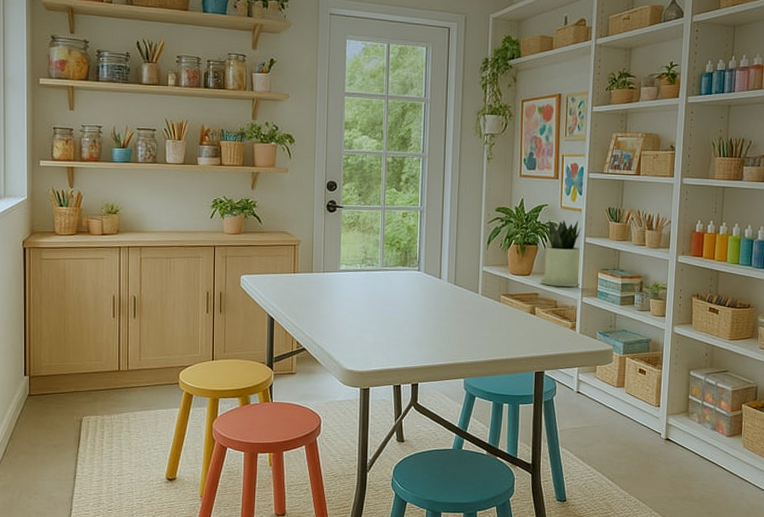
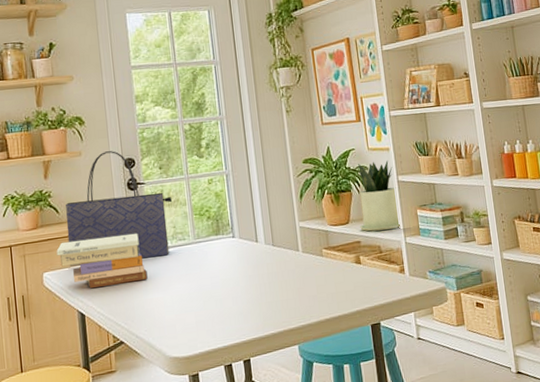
books: none [255,250,335,297] -> present [56,233,148,289]
tote bag: none [265,172,366,278] -> present [66,151,172,267]

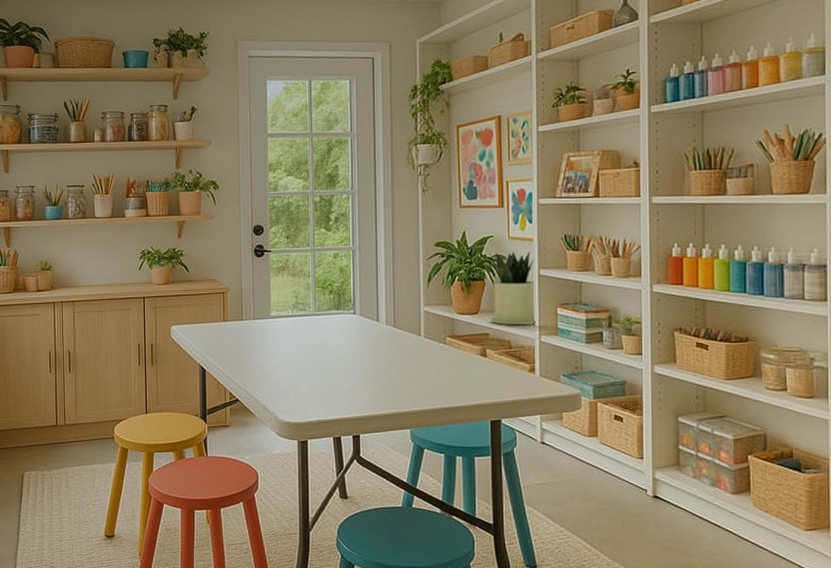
books: present [56,233,148,289] -> none [184,298,267,346]
tote bag: present [66,151,172,267] -> none [195,217,296,324]

